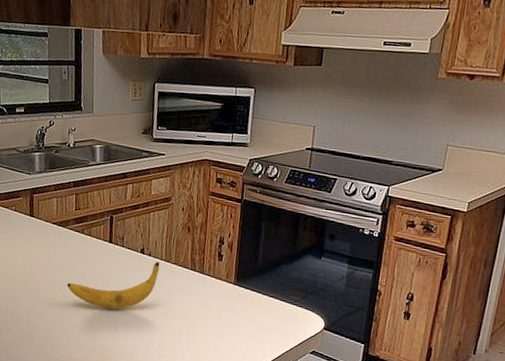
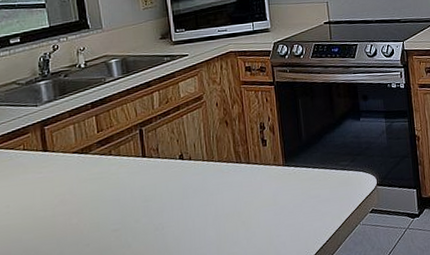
banana: present [66,261,160,309] -> none [99,163,203,230]

